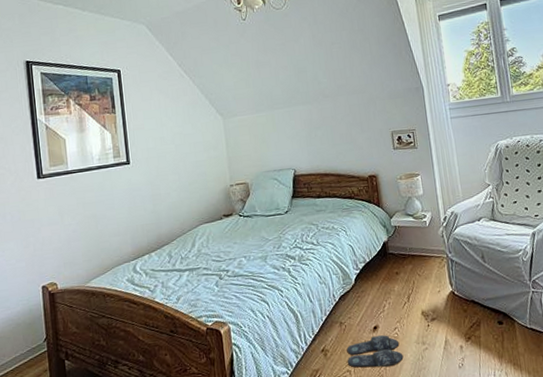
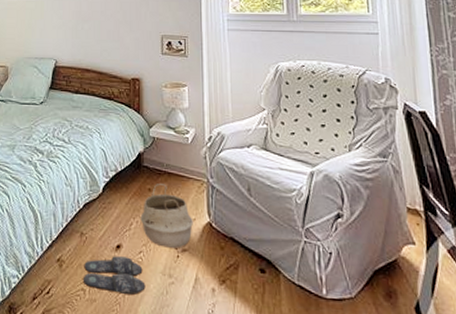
woven basket: none [391,266,439,321] -> present [140,184,193,248]

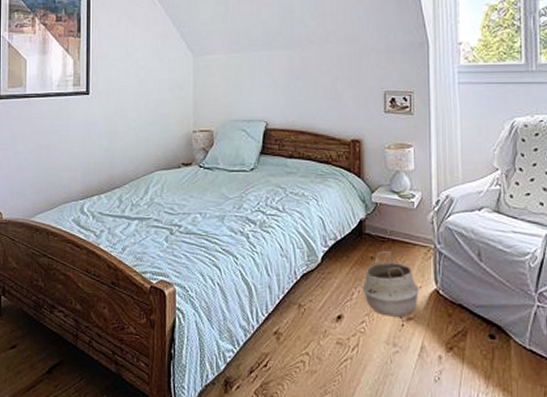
slippers: present [83,256,146,295] -> none [302,327,369,366]

